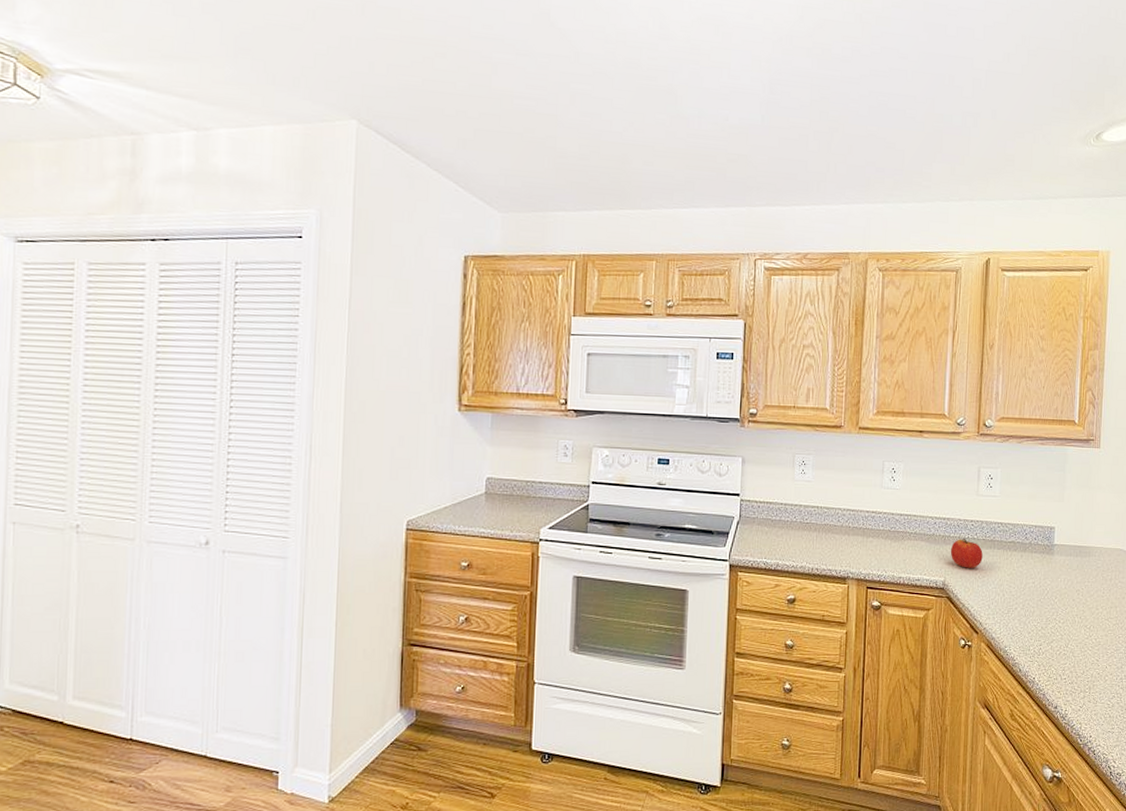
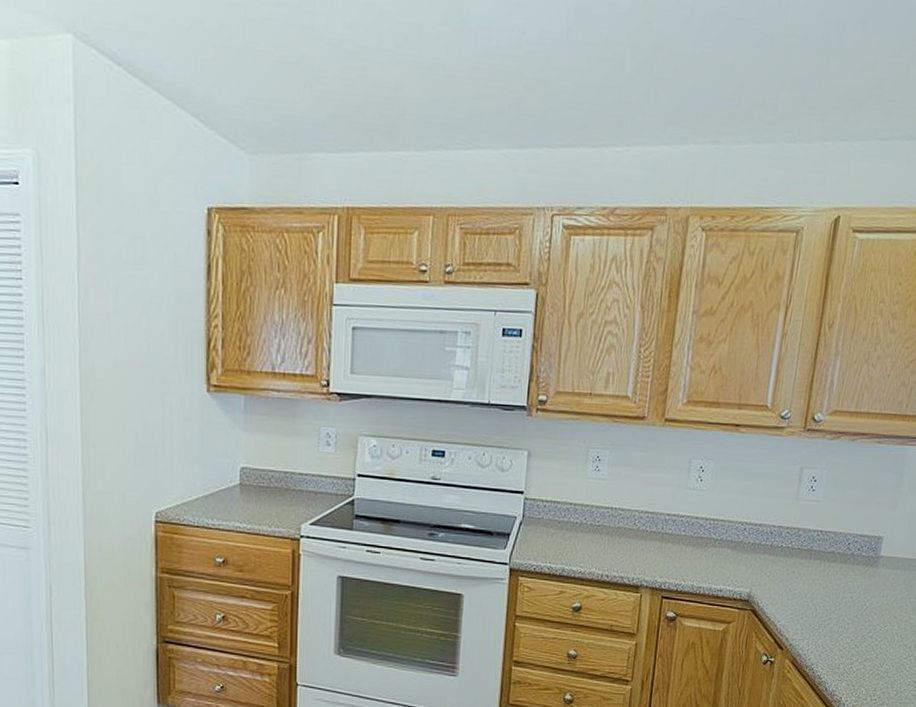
apple: present [950,538,983,568] -> none [759,546,797,580]

